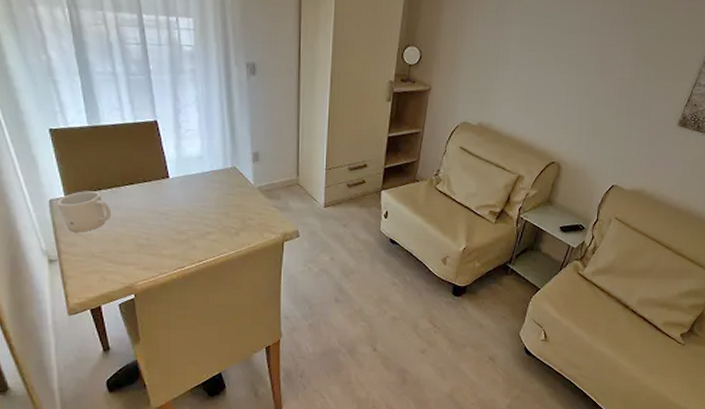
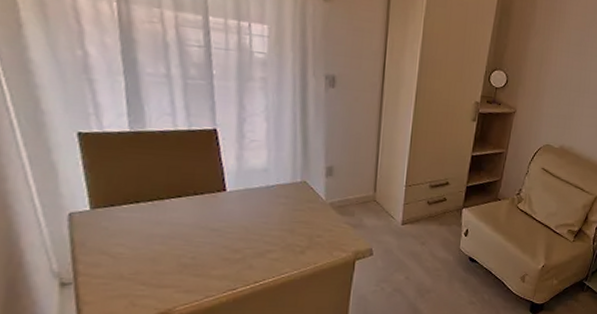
mug: present [57,191,112,232] -> none [78,203,151,251]

